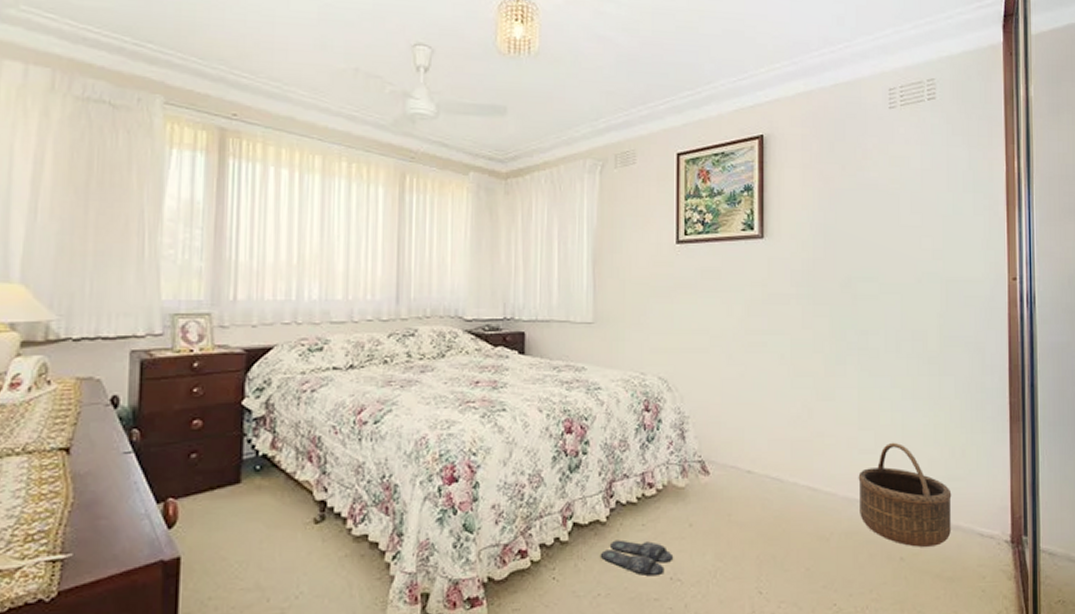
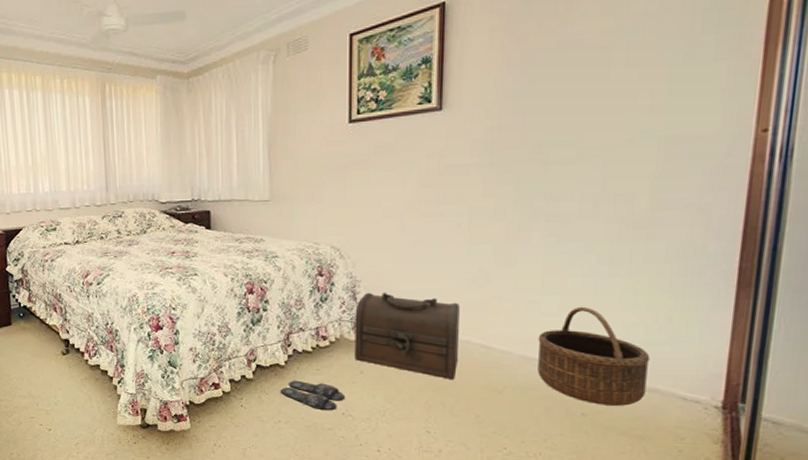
wooden chest: none [683,429,786,528] -> present [355,292,460,379]

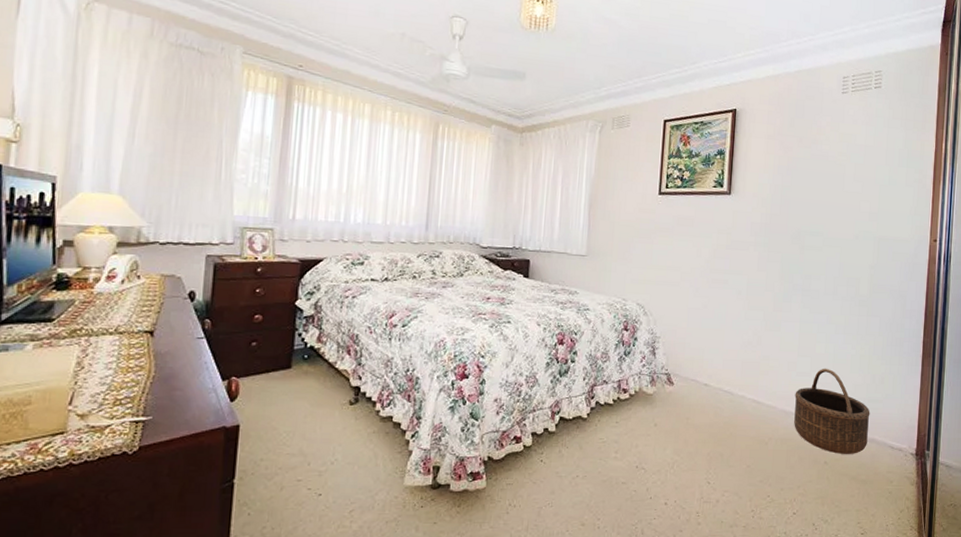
slippers: present [281,380,344,411] -> none [581,433,639,464]
wooden chest: present [355,292,460,379] -> none [650,348,738,432]

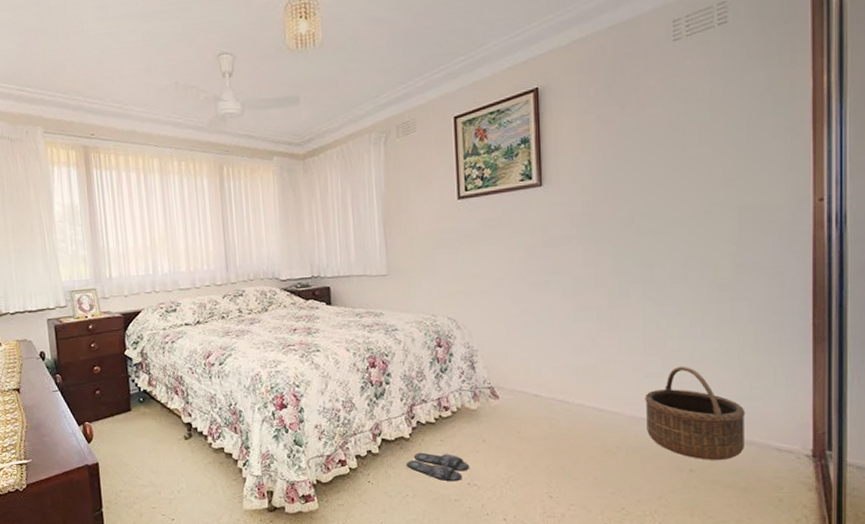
slippers: none [581,433,639,464] -> present [407,452,469,482]

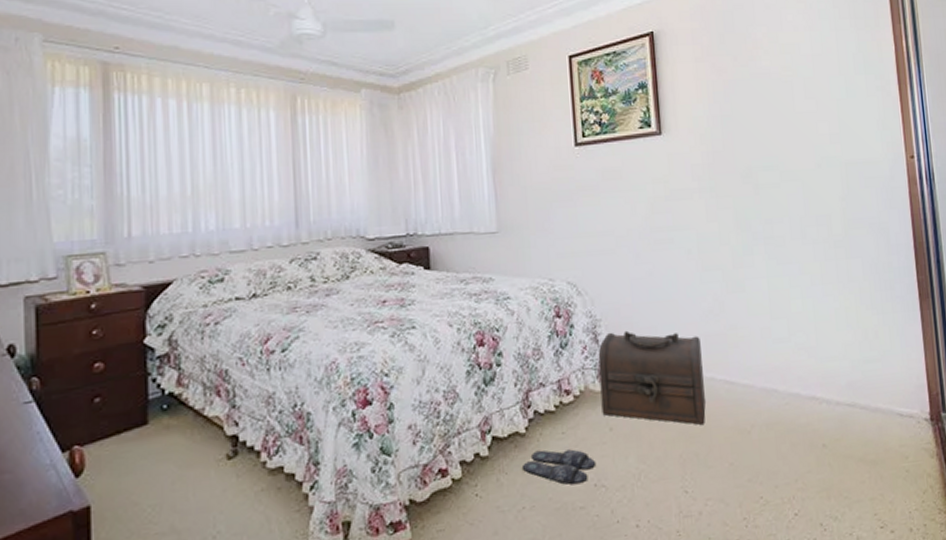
wooden chest: none [474,360,573,443] -> present [598,330,706,425]
basket: present [645,366,746,460] -> none [774,328,871,433]

